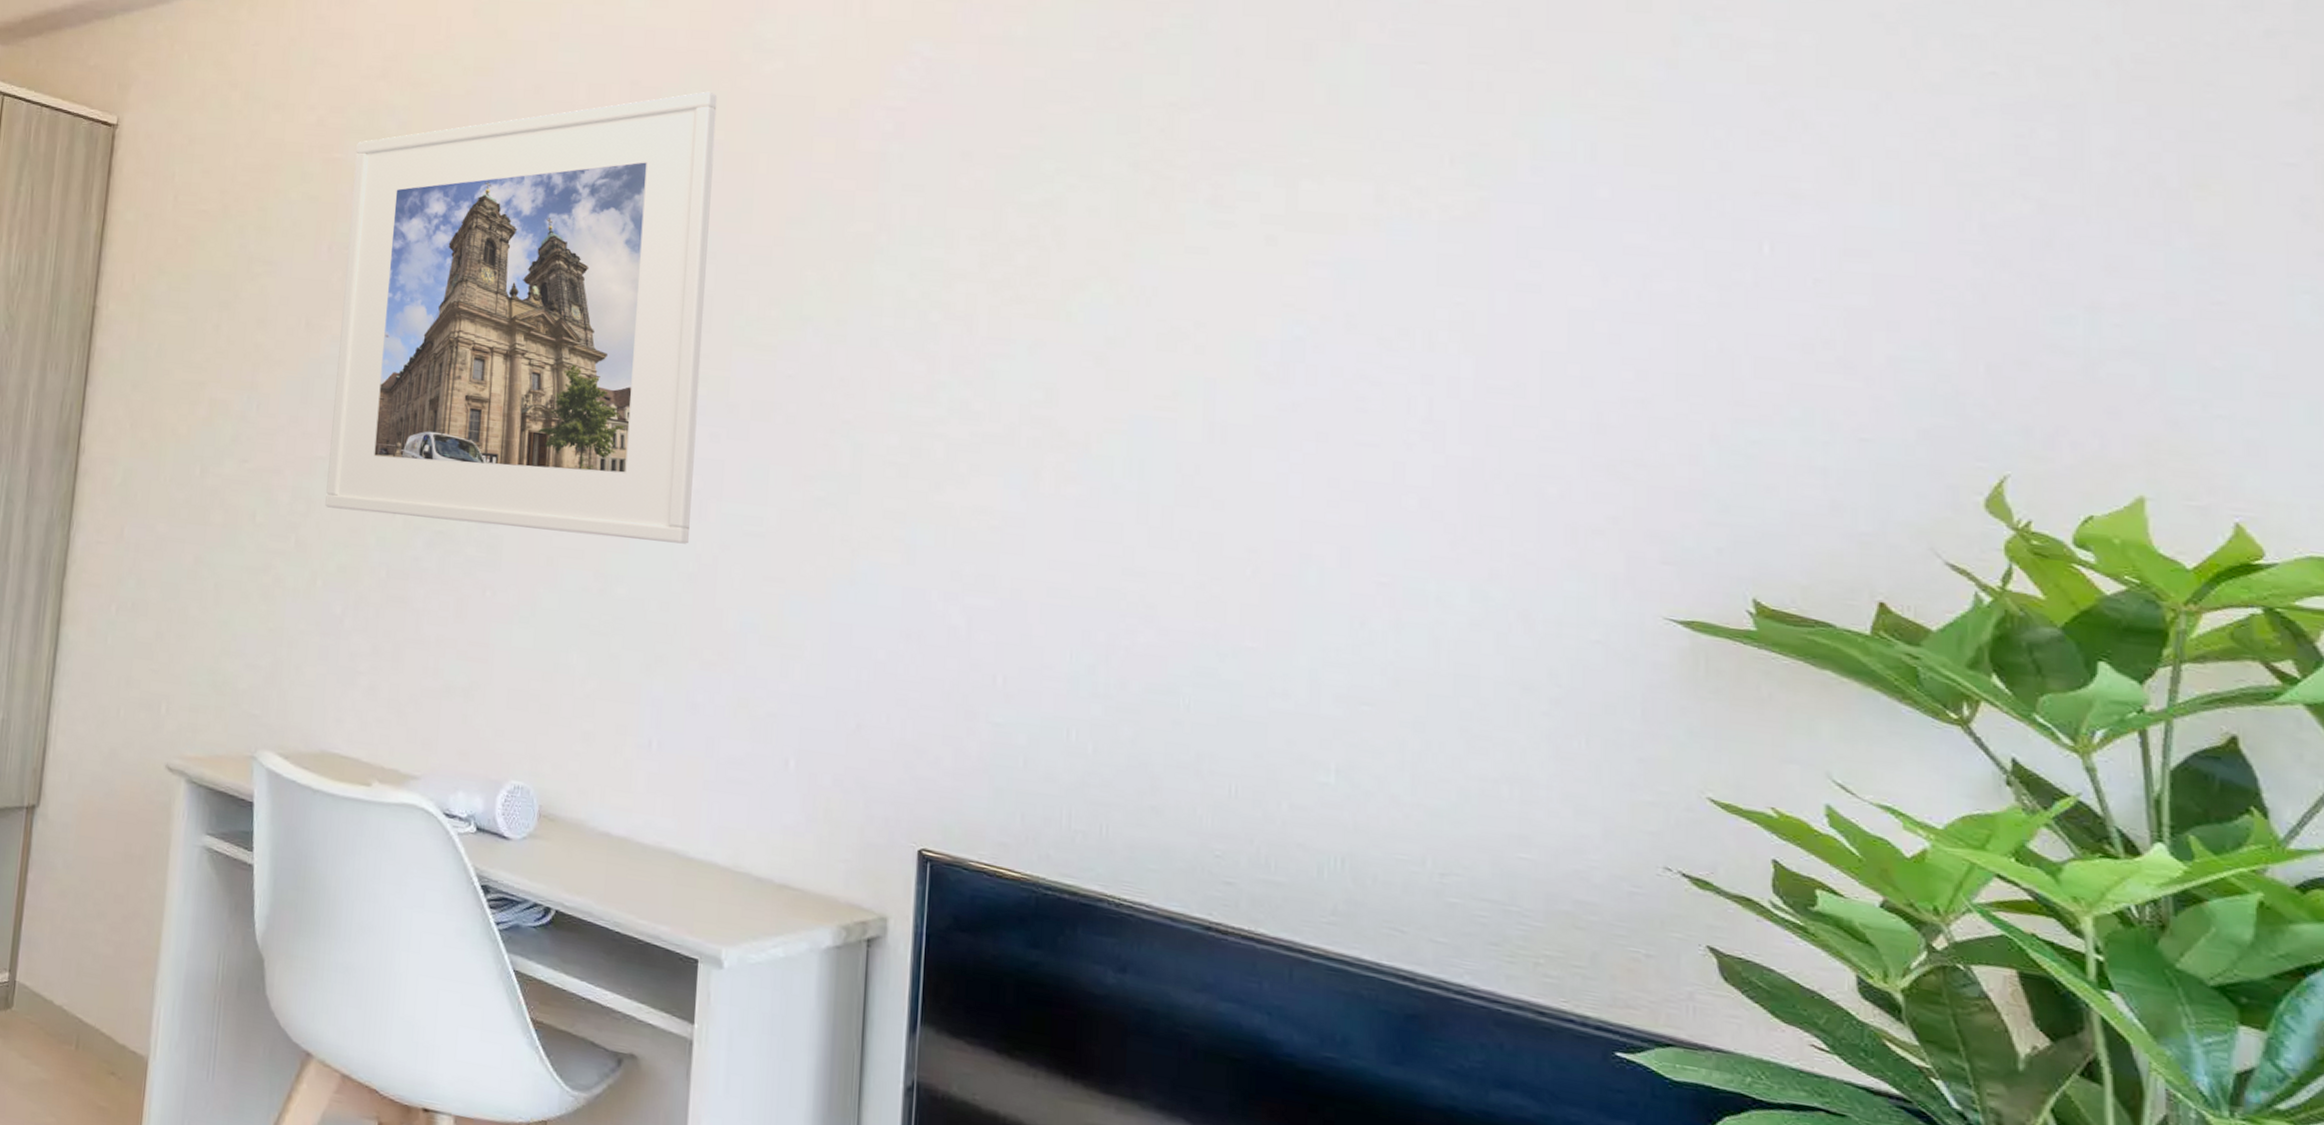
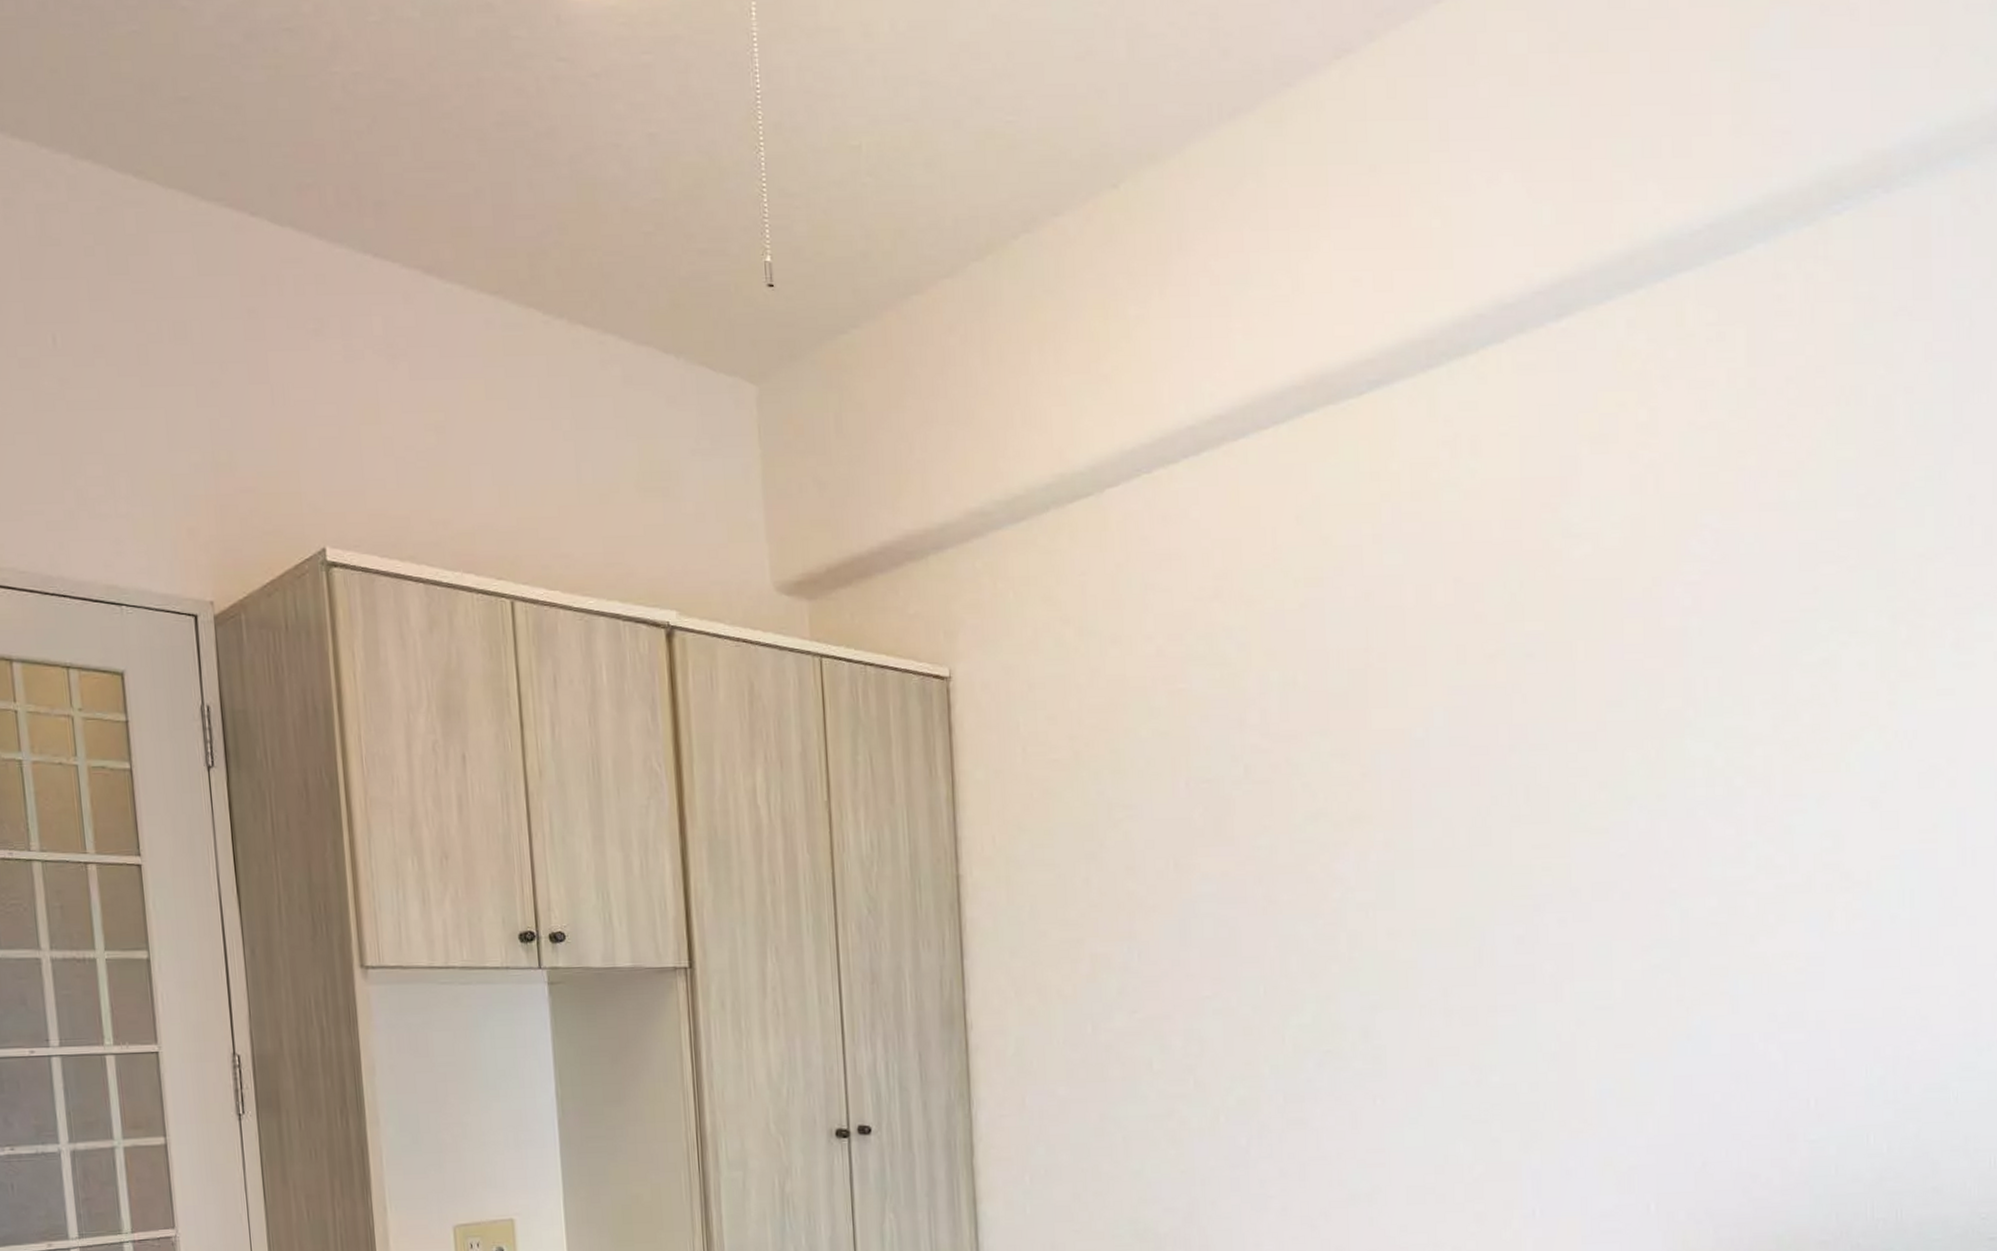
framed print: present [325,91,718,544] -> none [1199,582,1549,1045]

